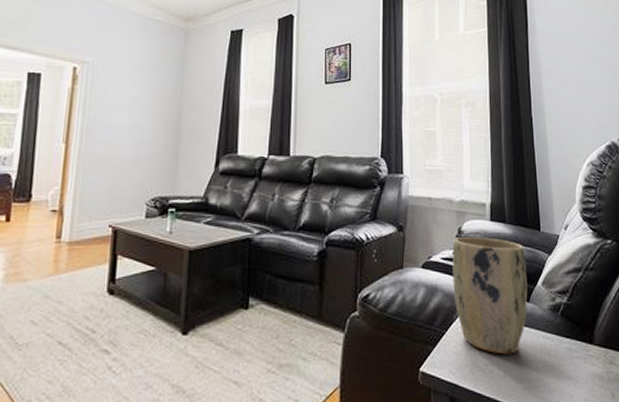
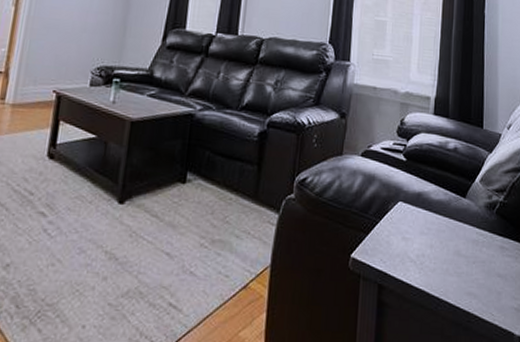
plant pot: present [452,236,528,355] -> none [390,128,466,248]

